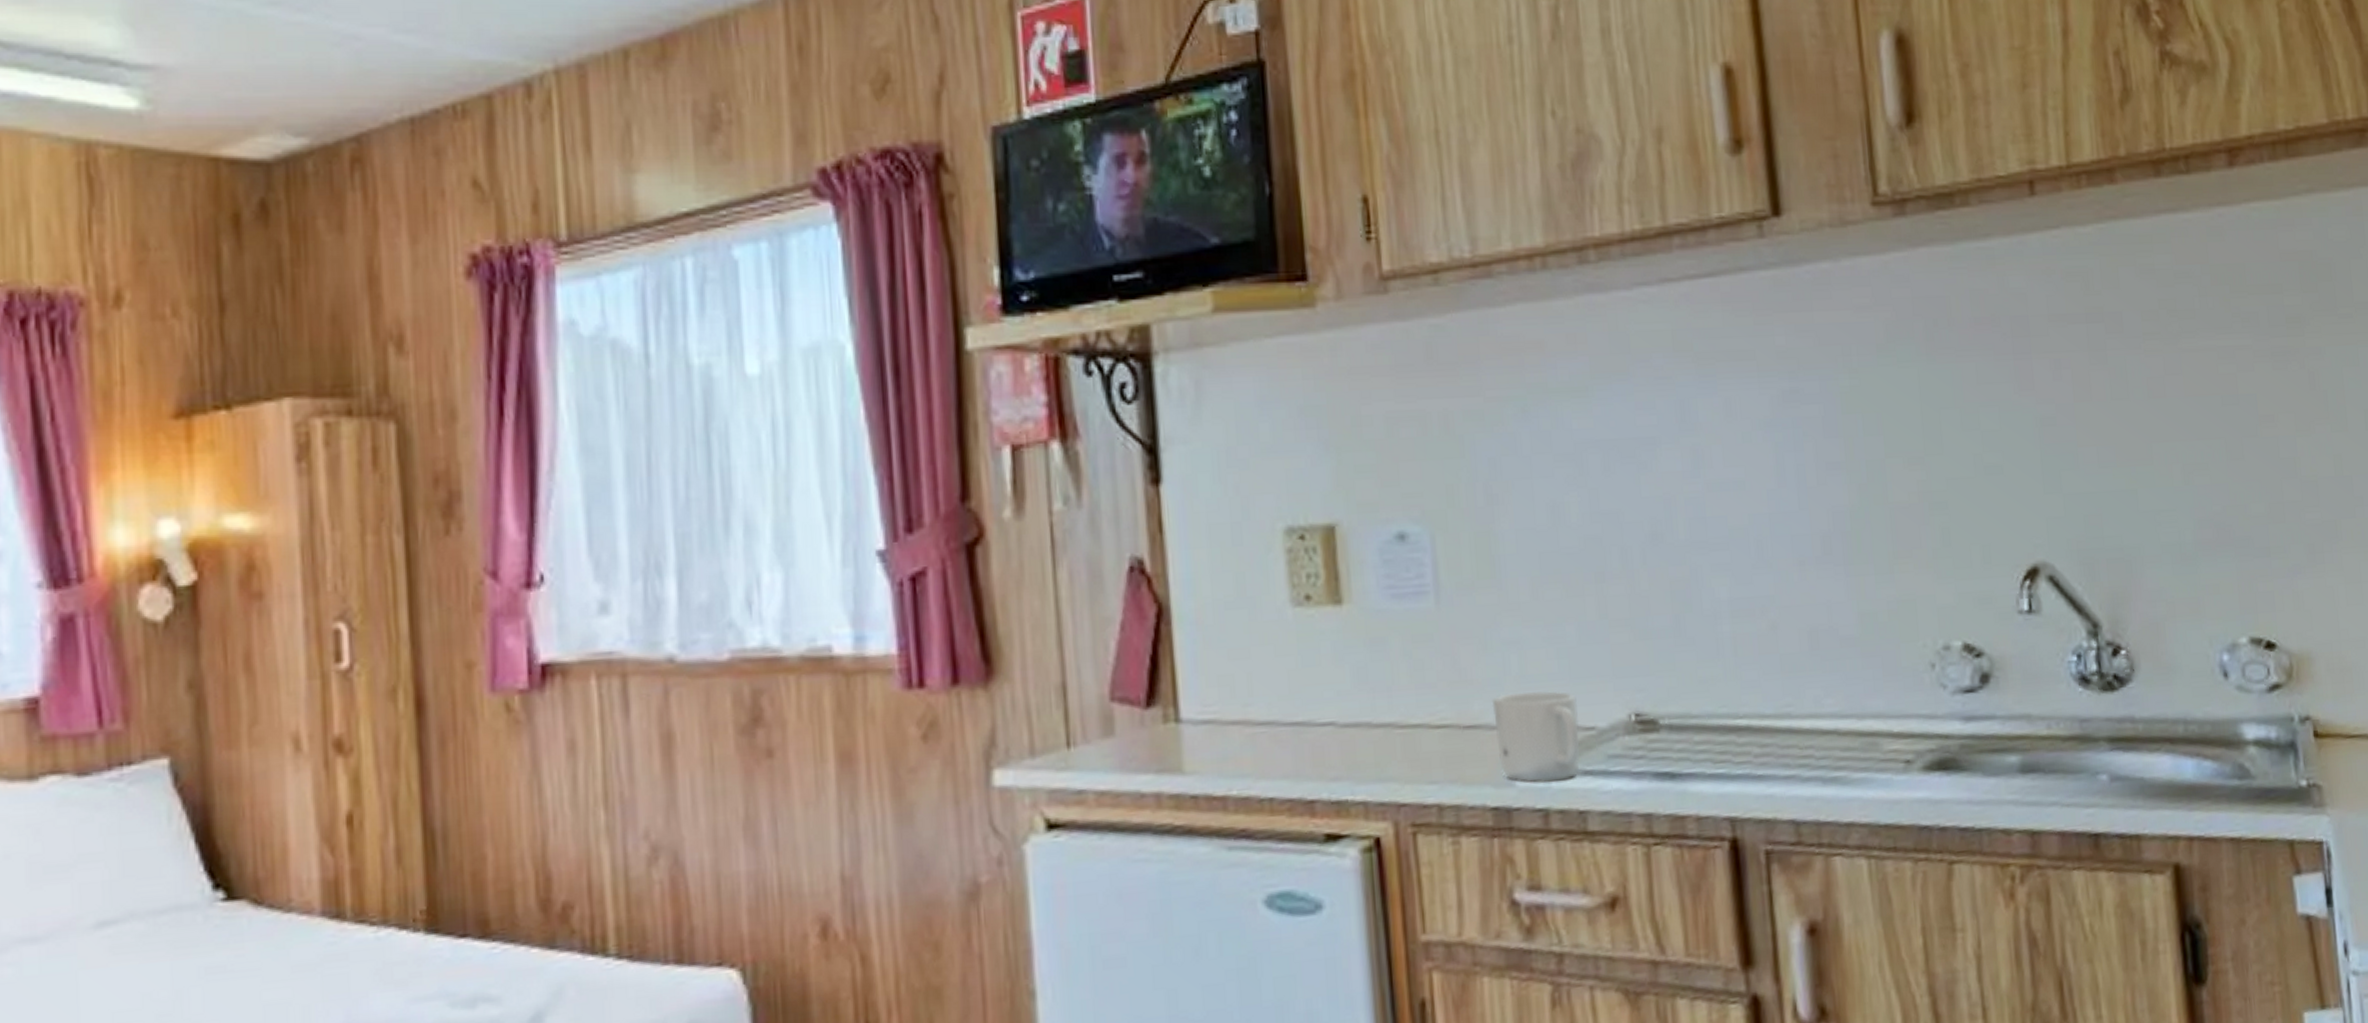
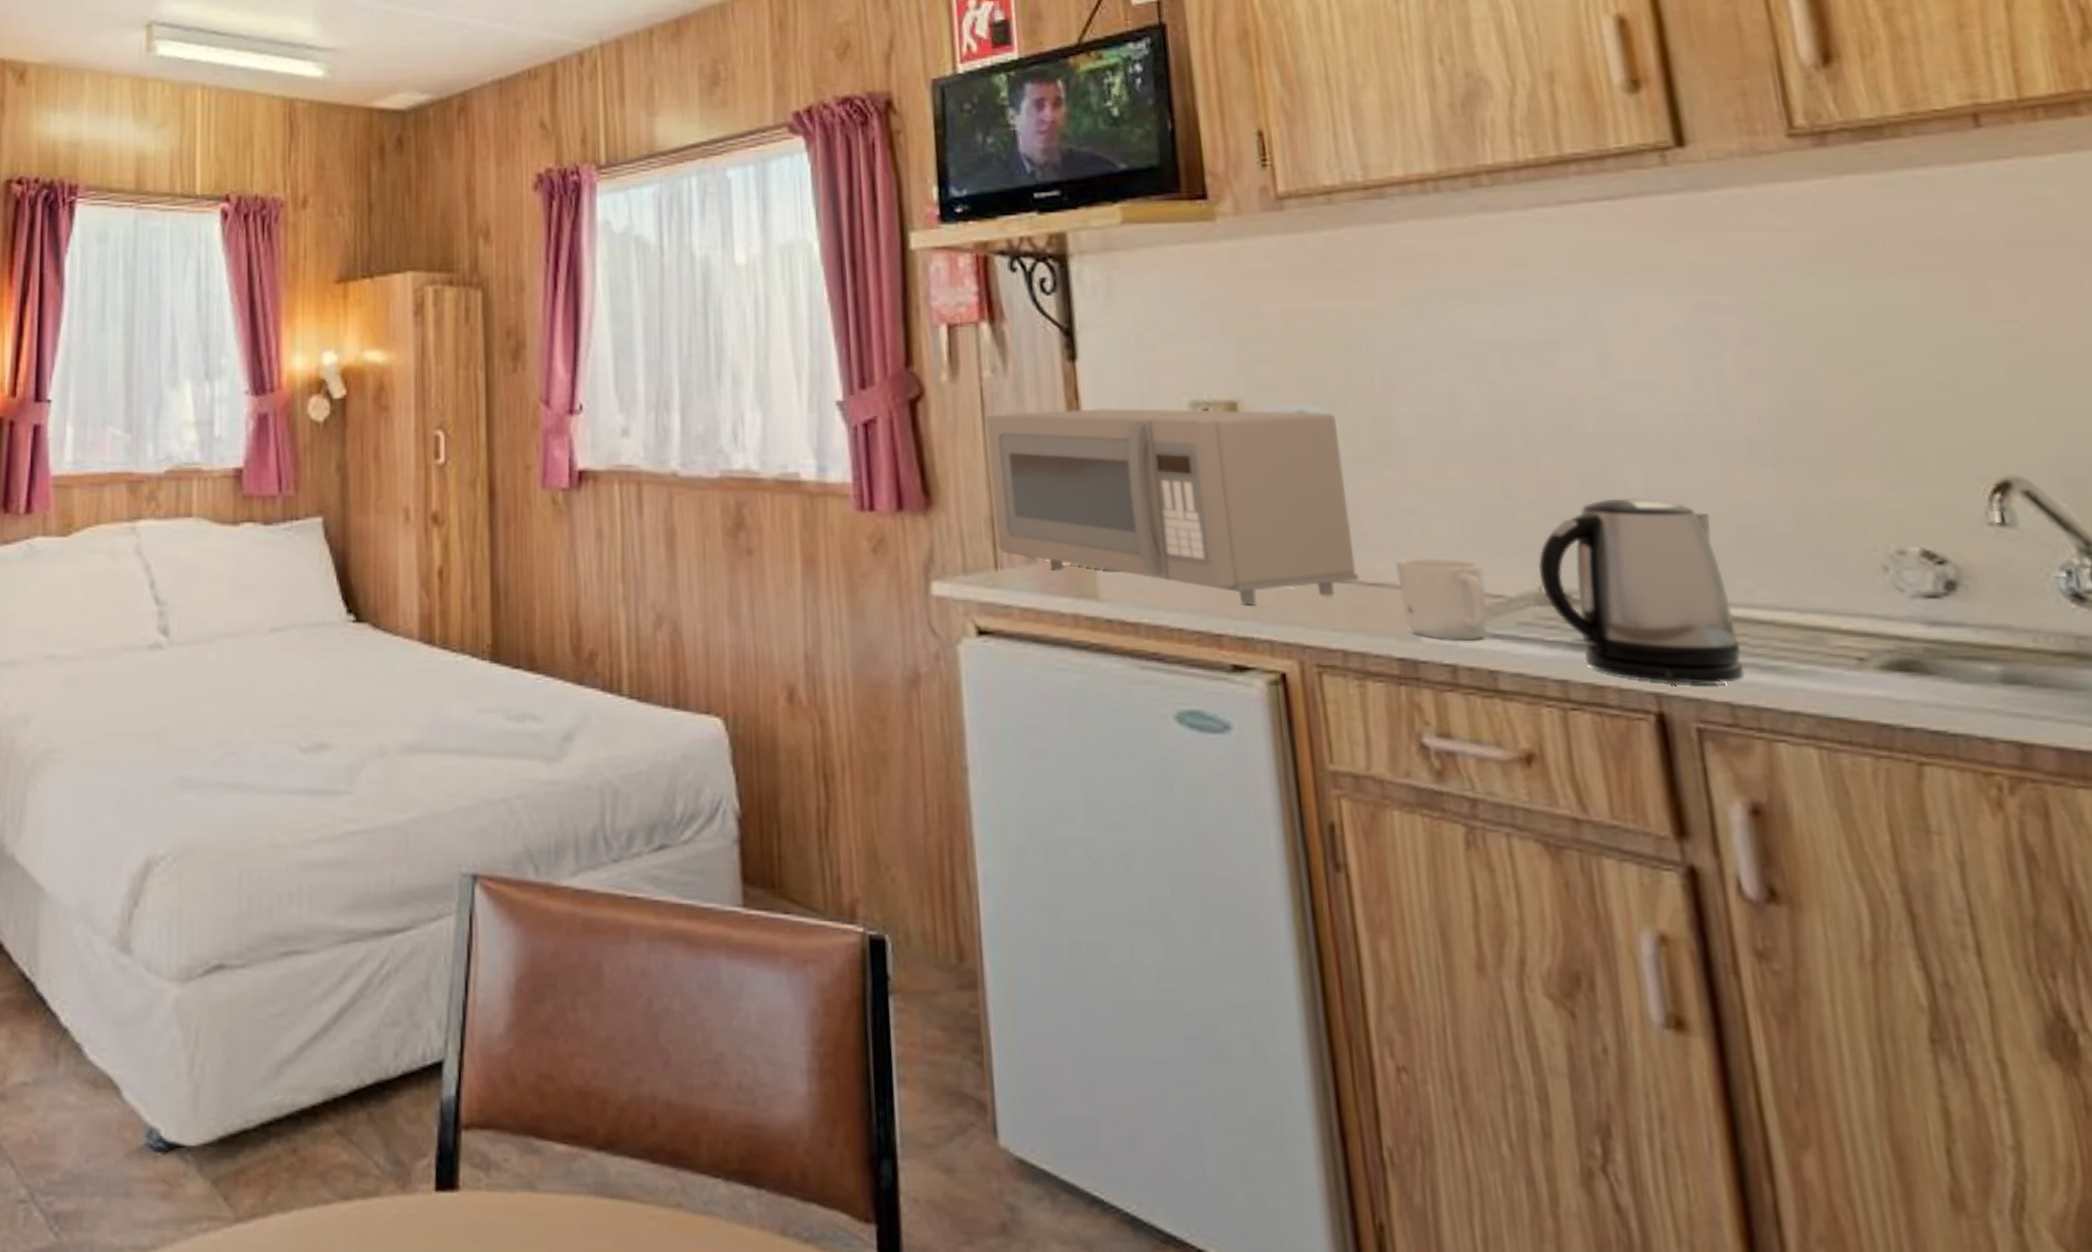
microwave: none [1056,533,1457,764] -> present [986,408,1360,606]
kettle: none [1629,608,1809,805] -> present [1539,497,1745,684]

